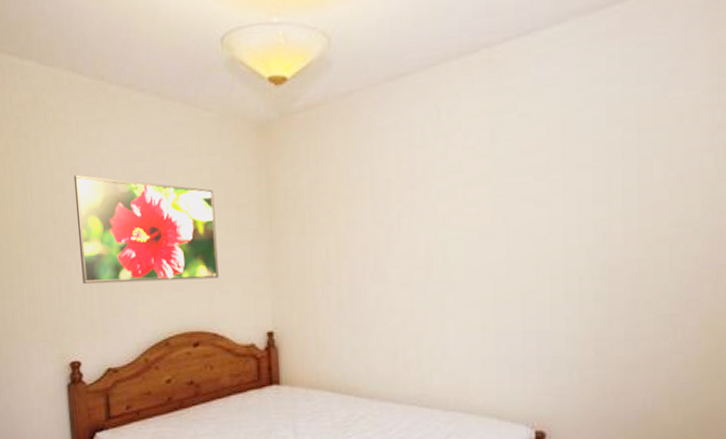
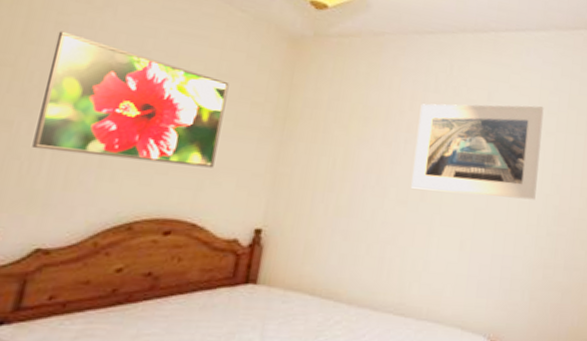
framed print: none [409,131,573,267] -> present [411,103,544,200]

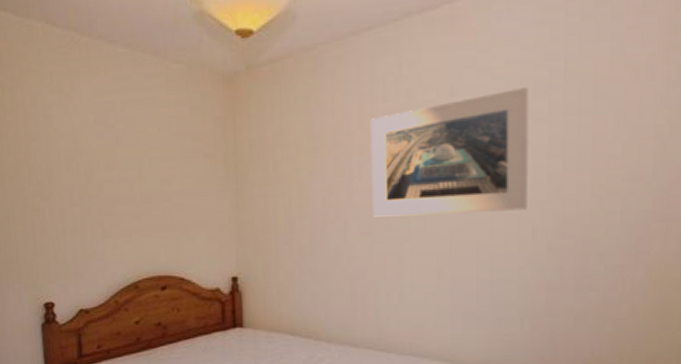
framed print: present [32,31,229,168] -> none [47,123,186,229]

